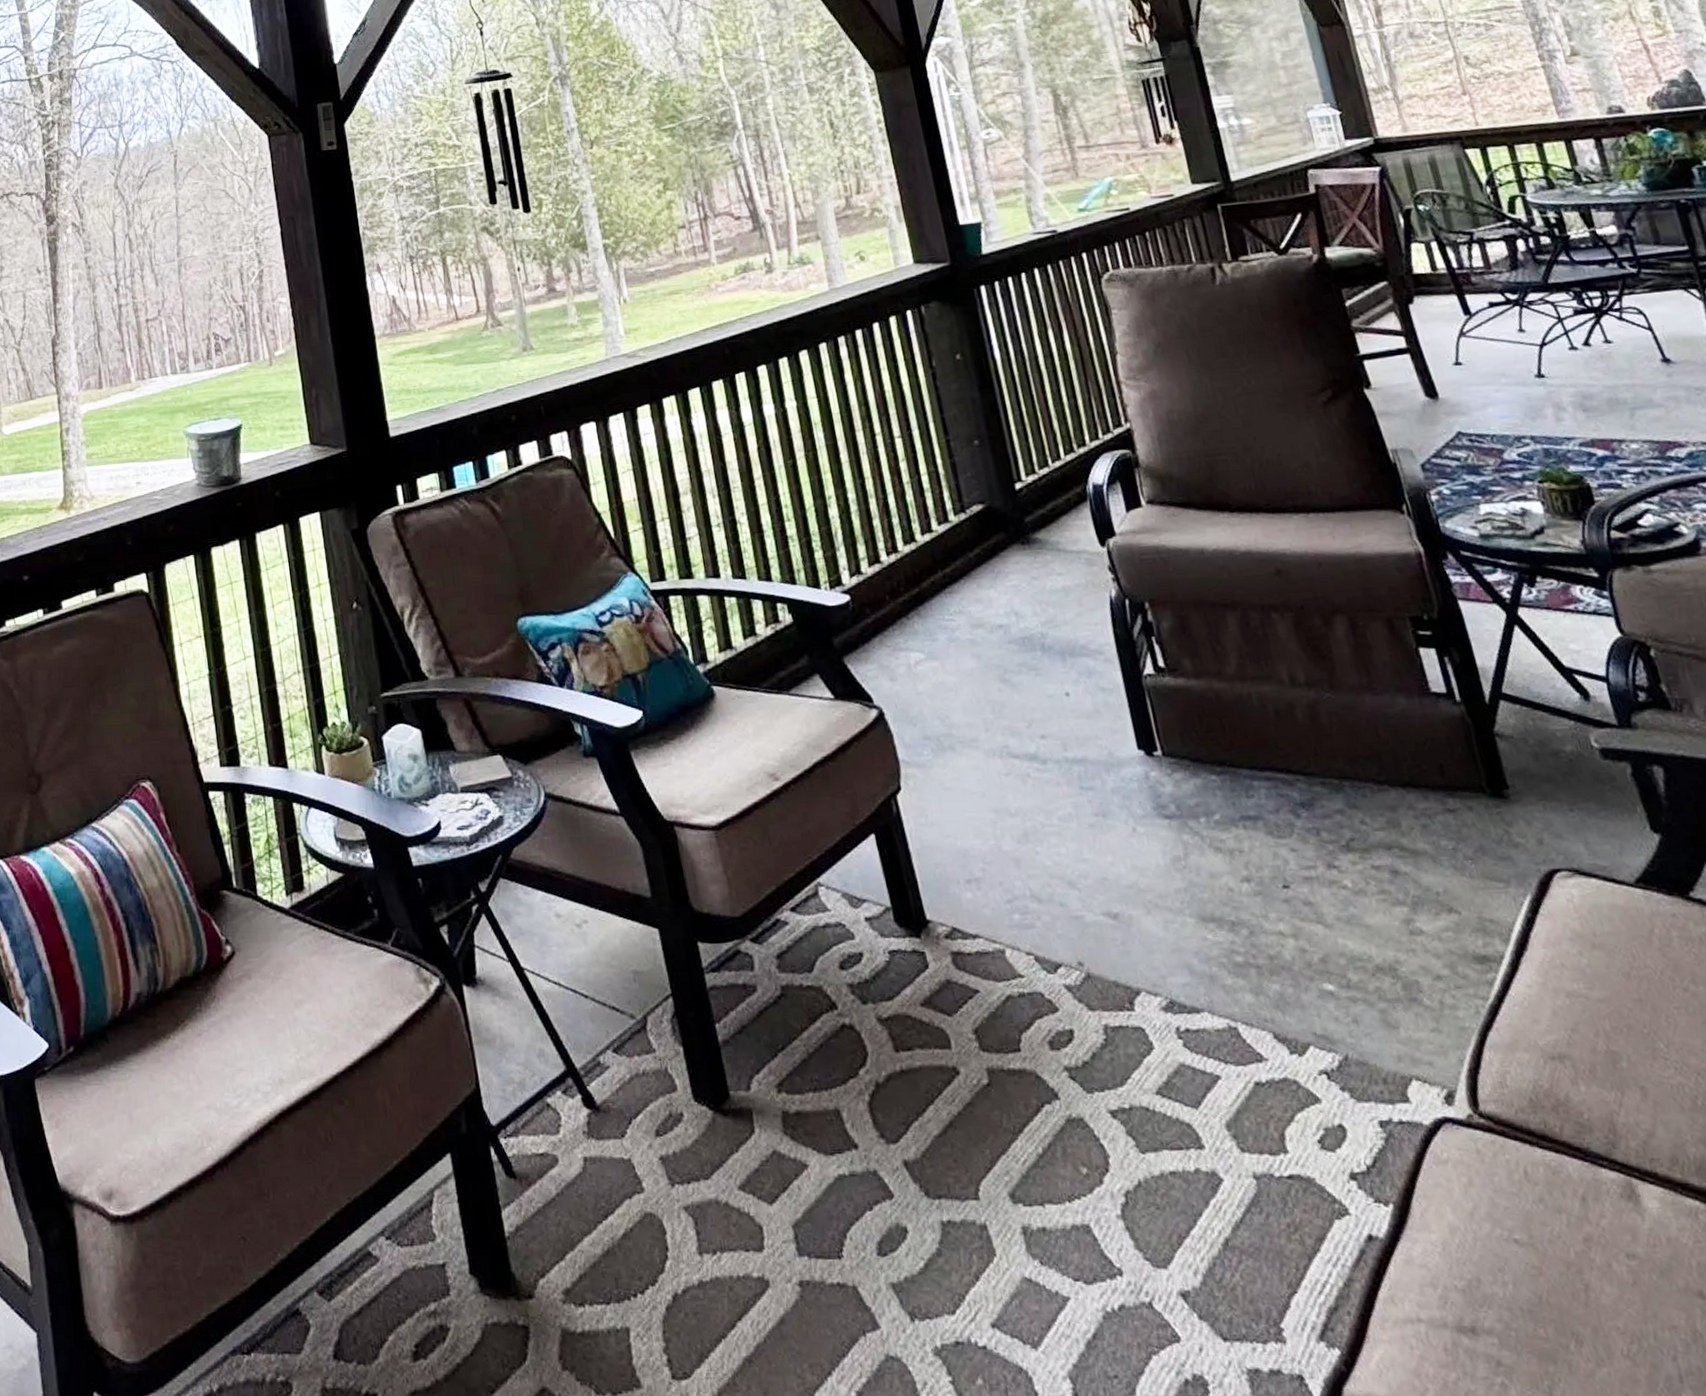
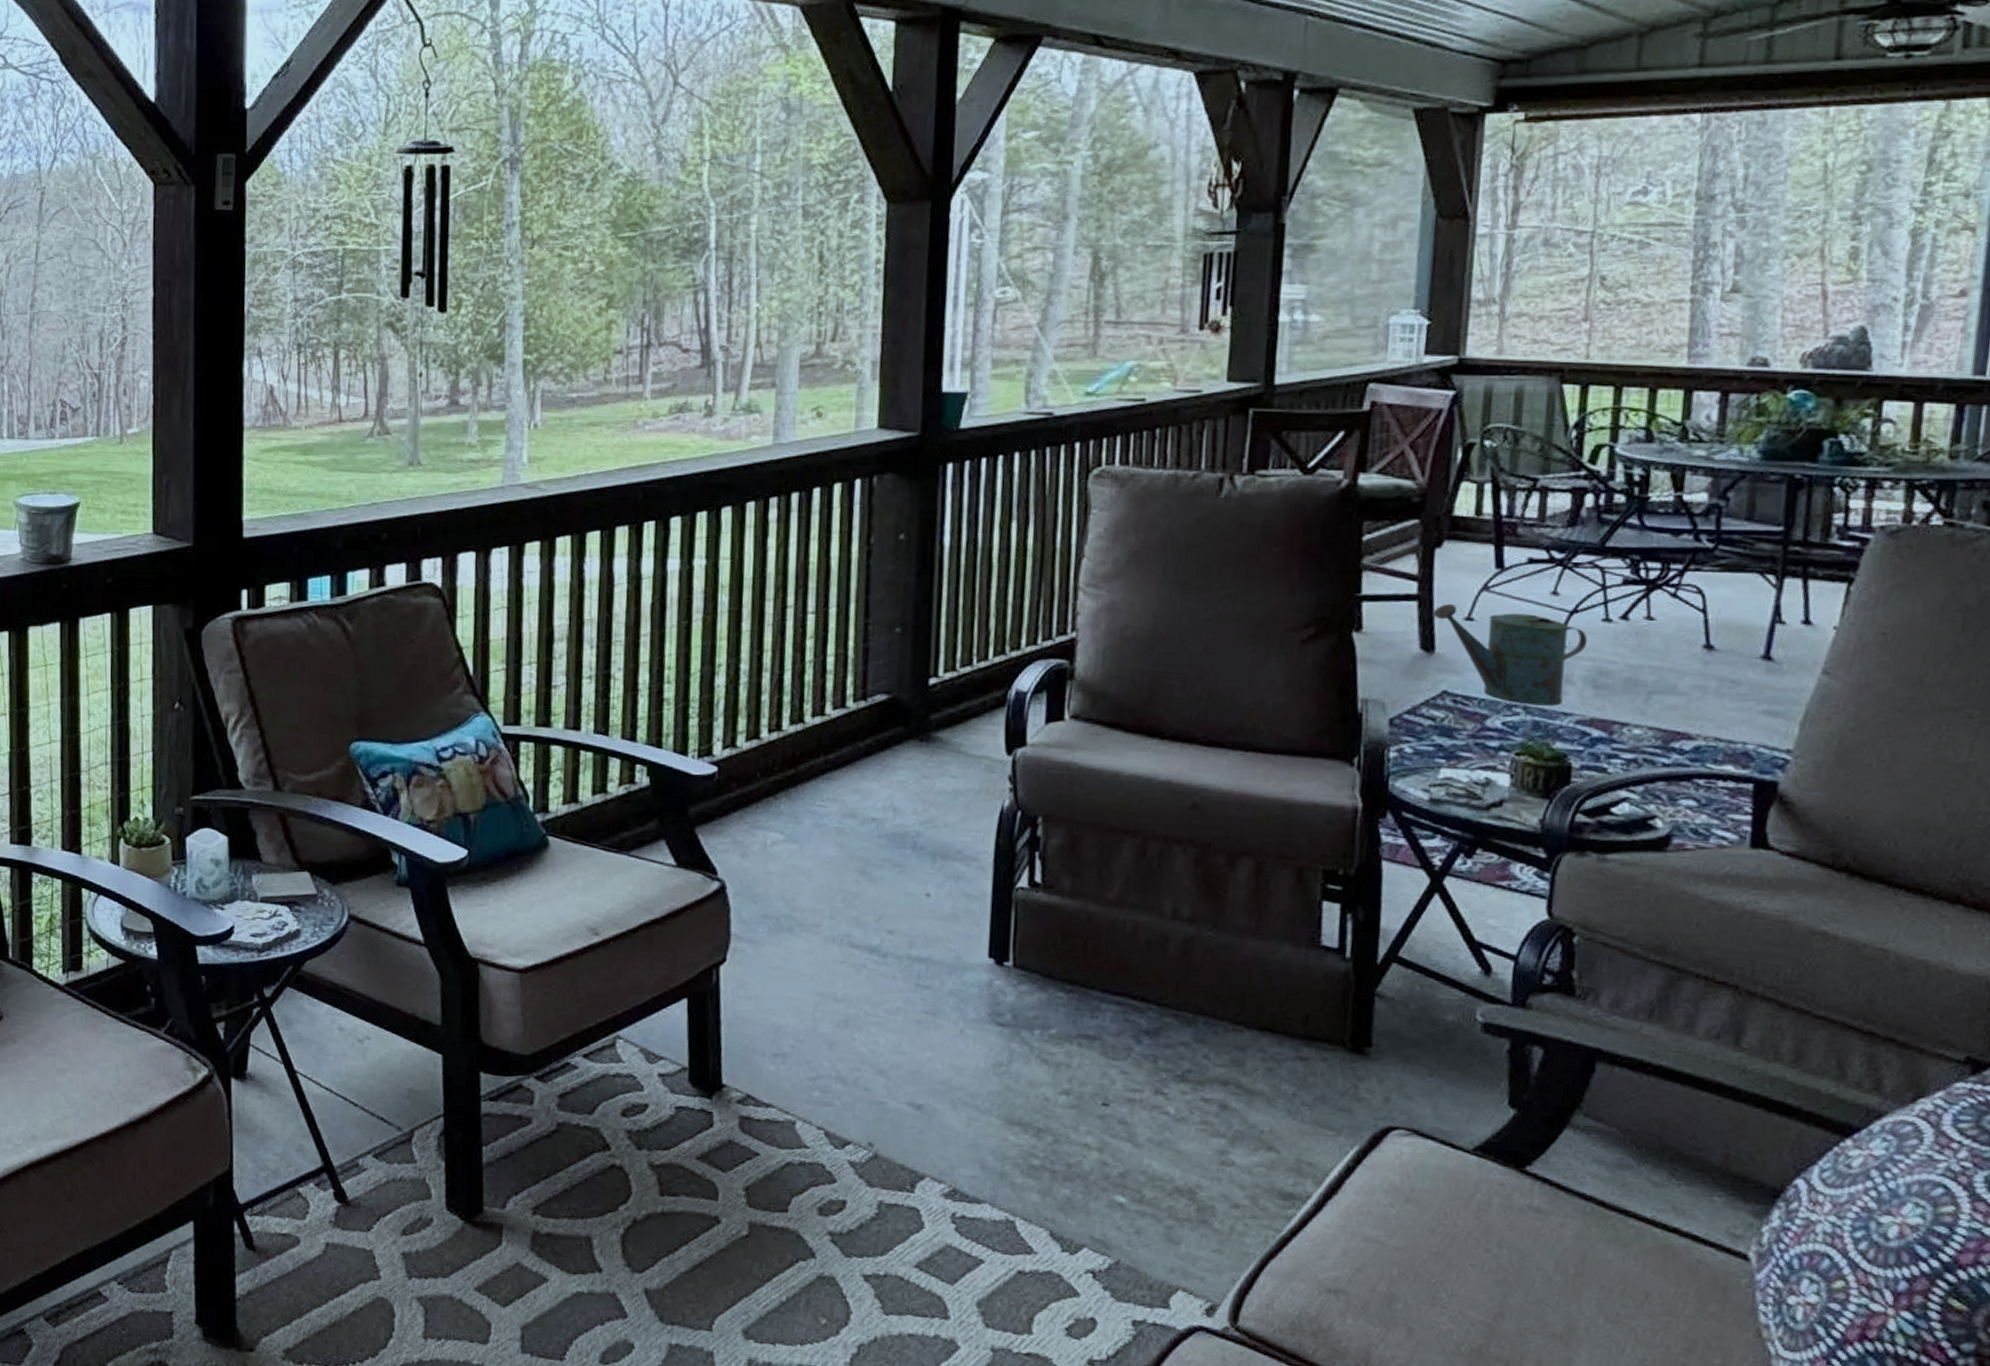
watering can: none [1425,351,1564,435] -> present [1432,603,1588,706]

